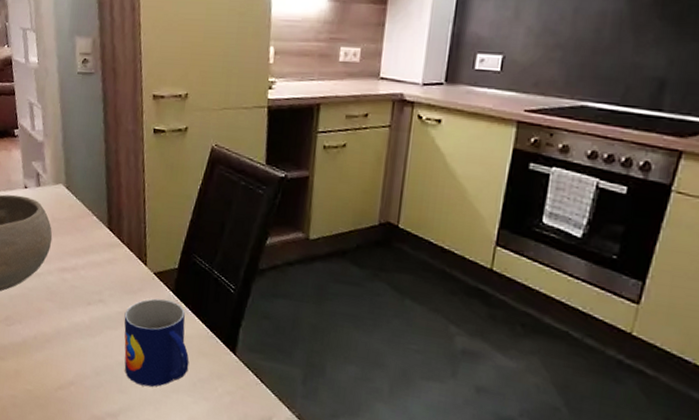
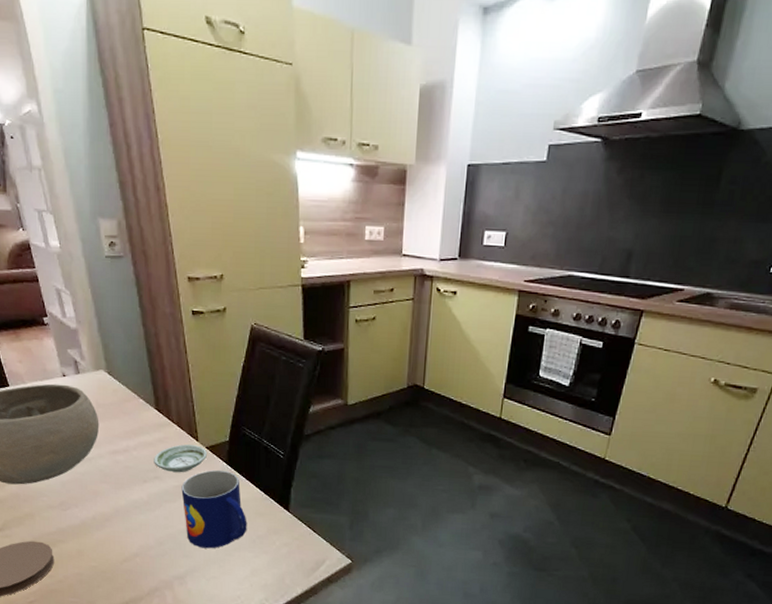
saucer: none [100,267,155,299] -> present [154,444,208,473]

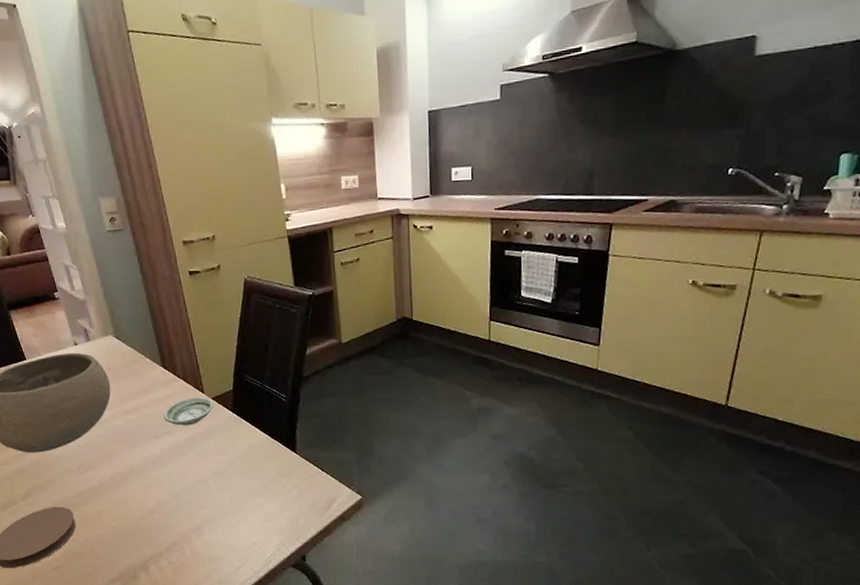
mug: present [181,469,247,549] -> none [191,418,258,498]

